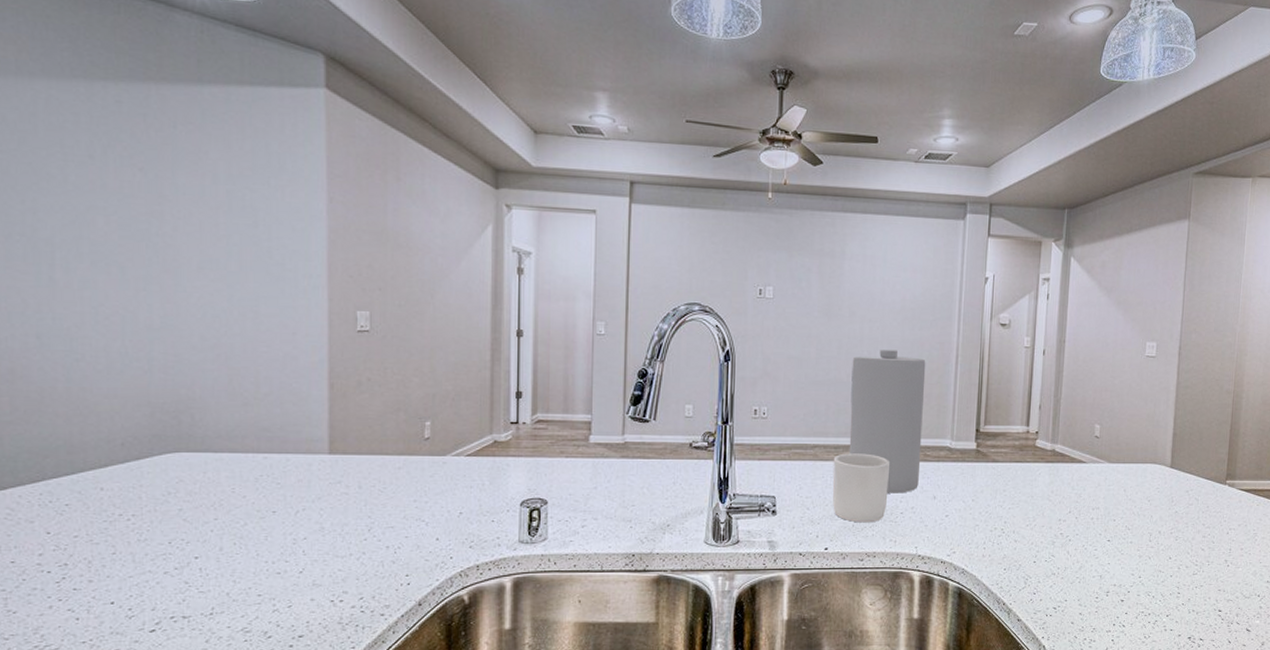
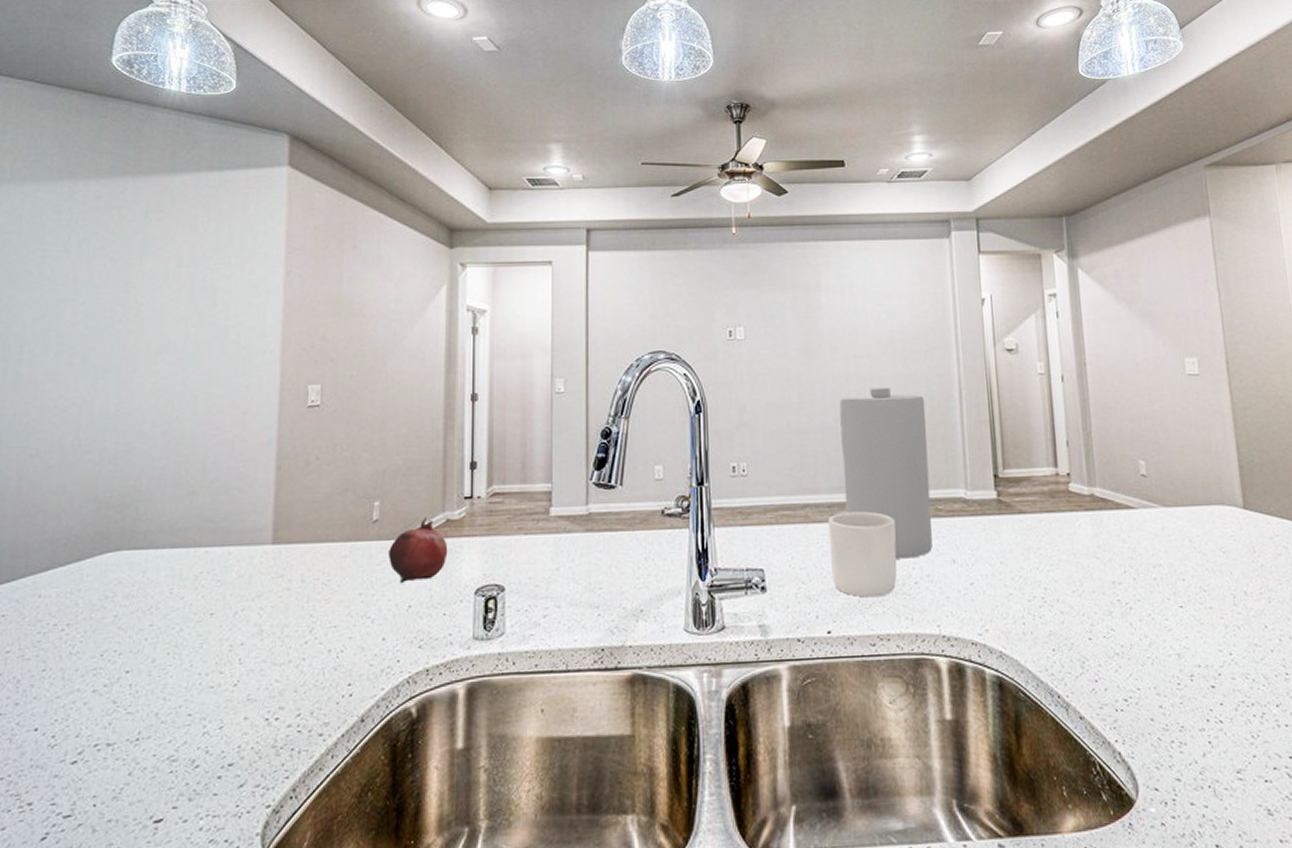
fruit: none [440,438,496,493] -> present [389,518,448,583]

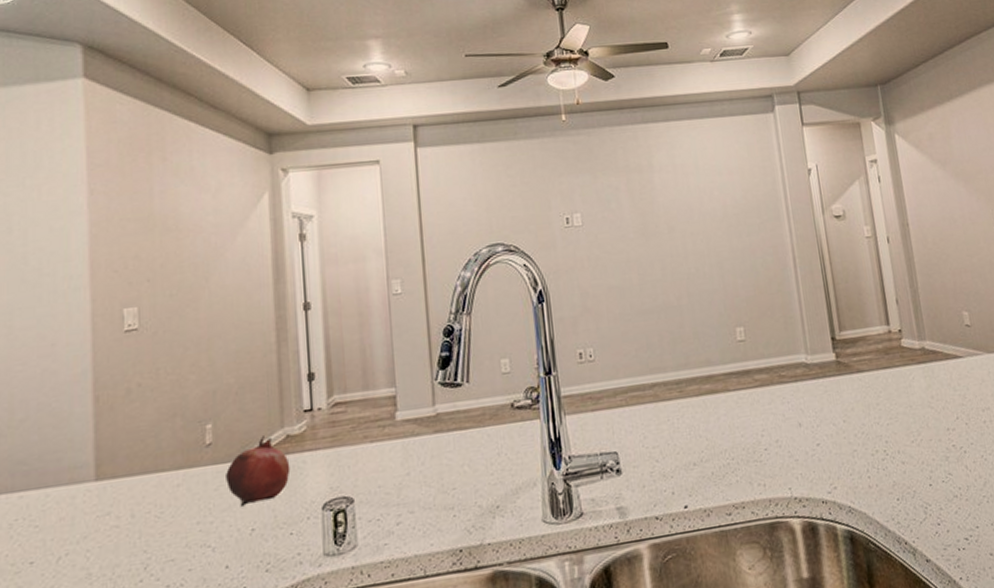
mug: present [828,511,897,598] -> none [676,384,748,469]
paper towel holder: present [839,387,933,559] -> none [679,262,779,428]

